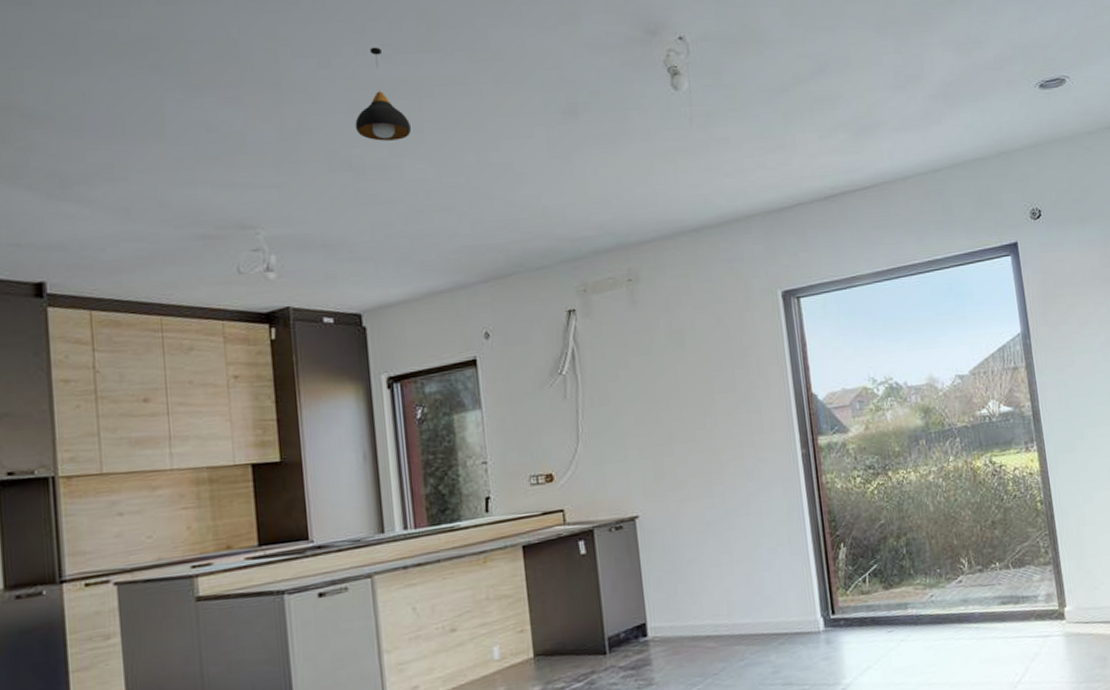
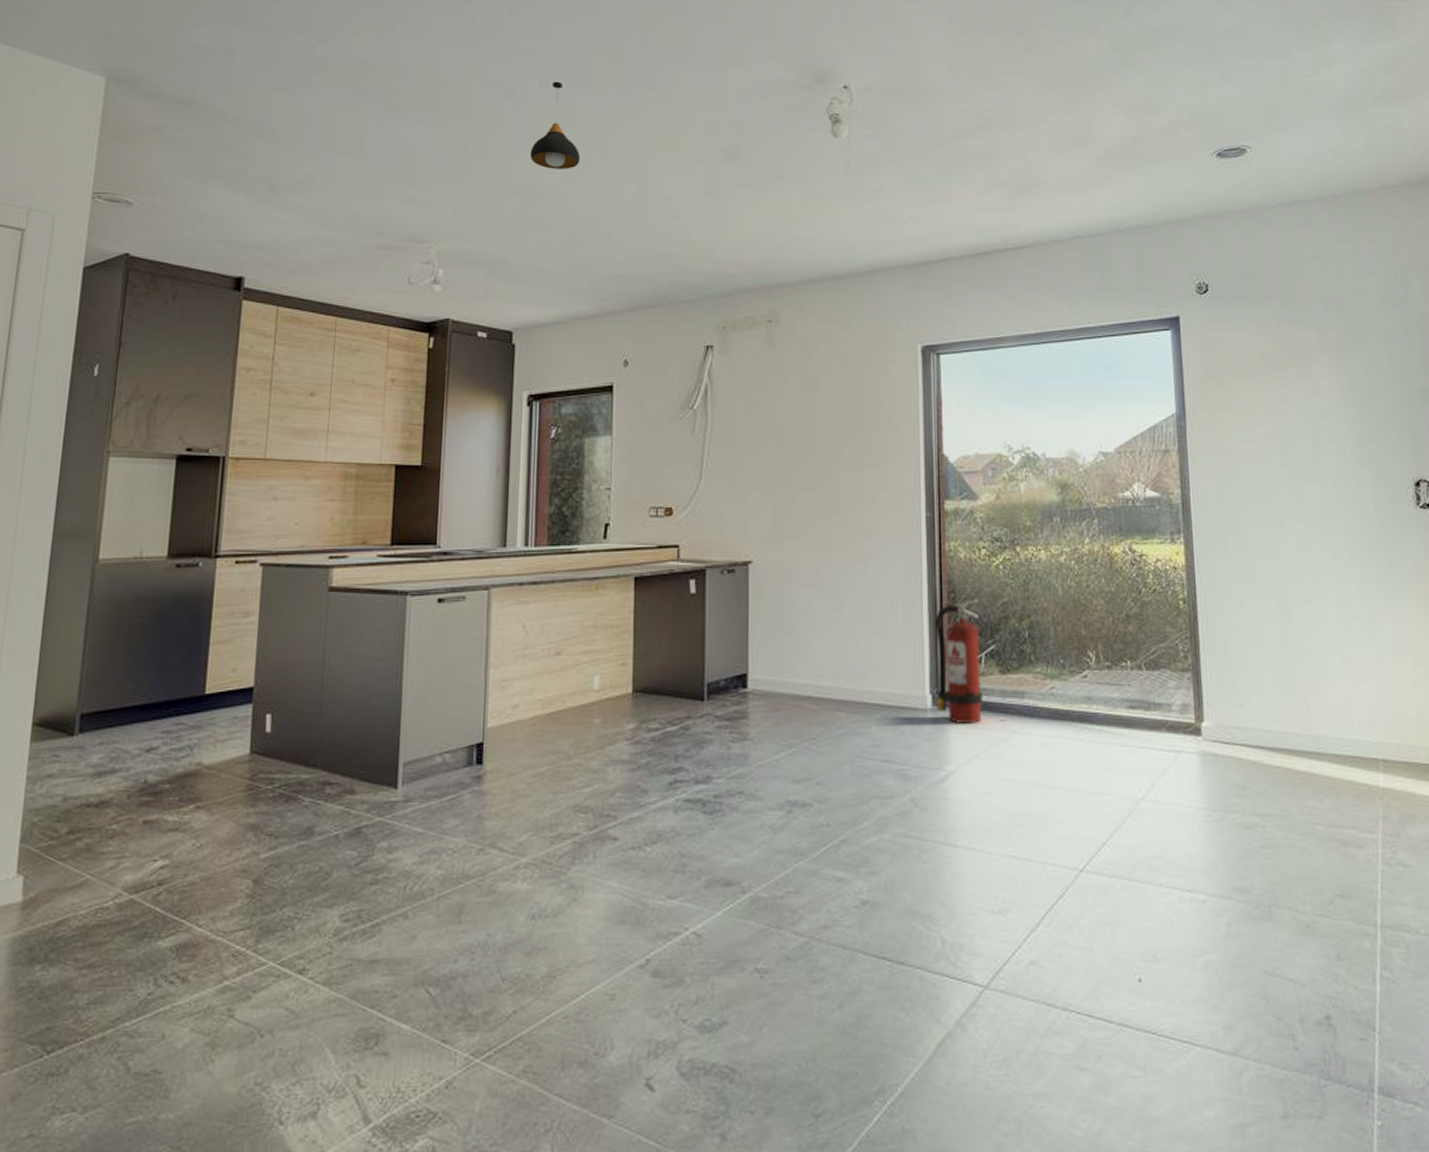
fire extinguisher: none [819,525,871,641] -> present [935,599,984,723]

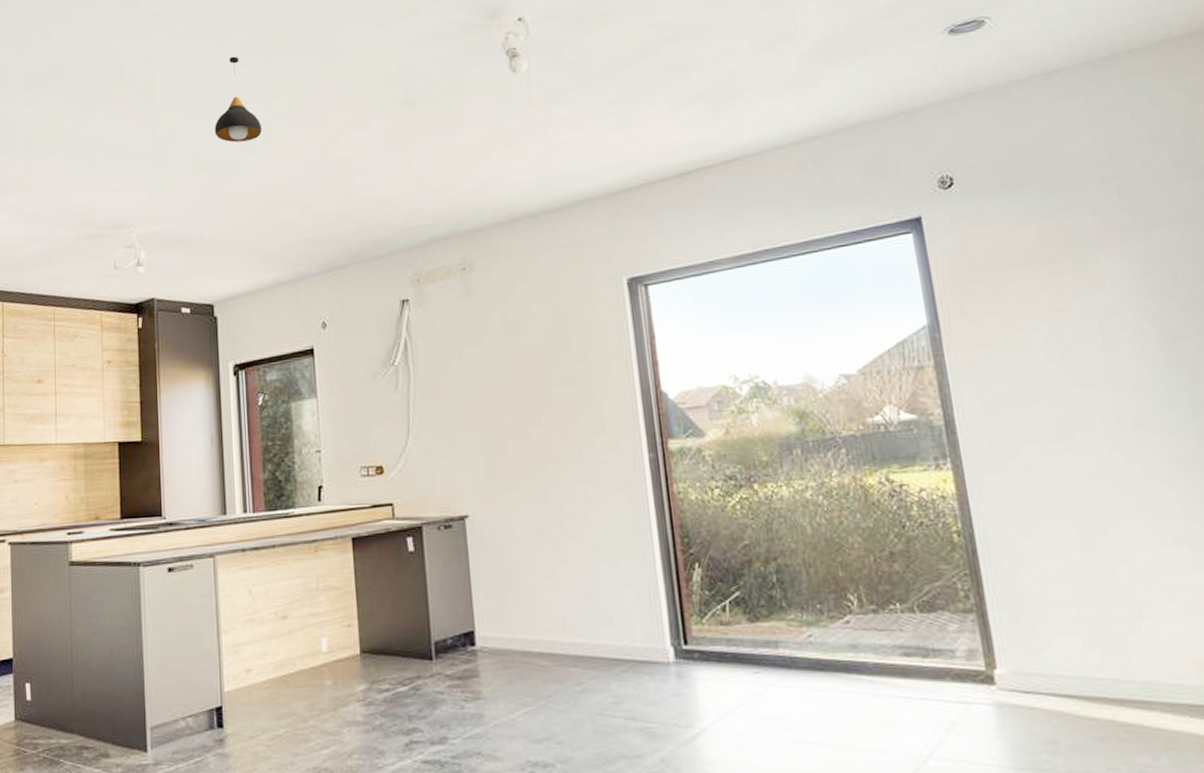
fire extinguisher: present [935,599,984,723] -> none [669,543,732,677]

